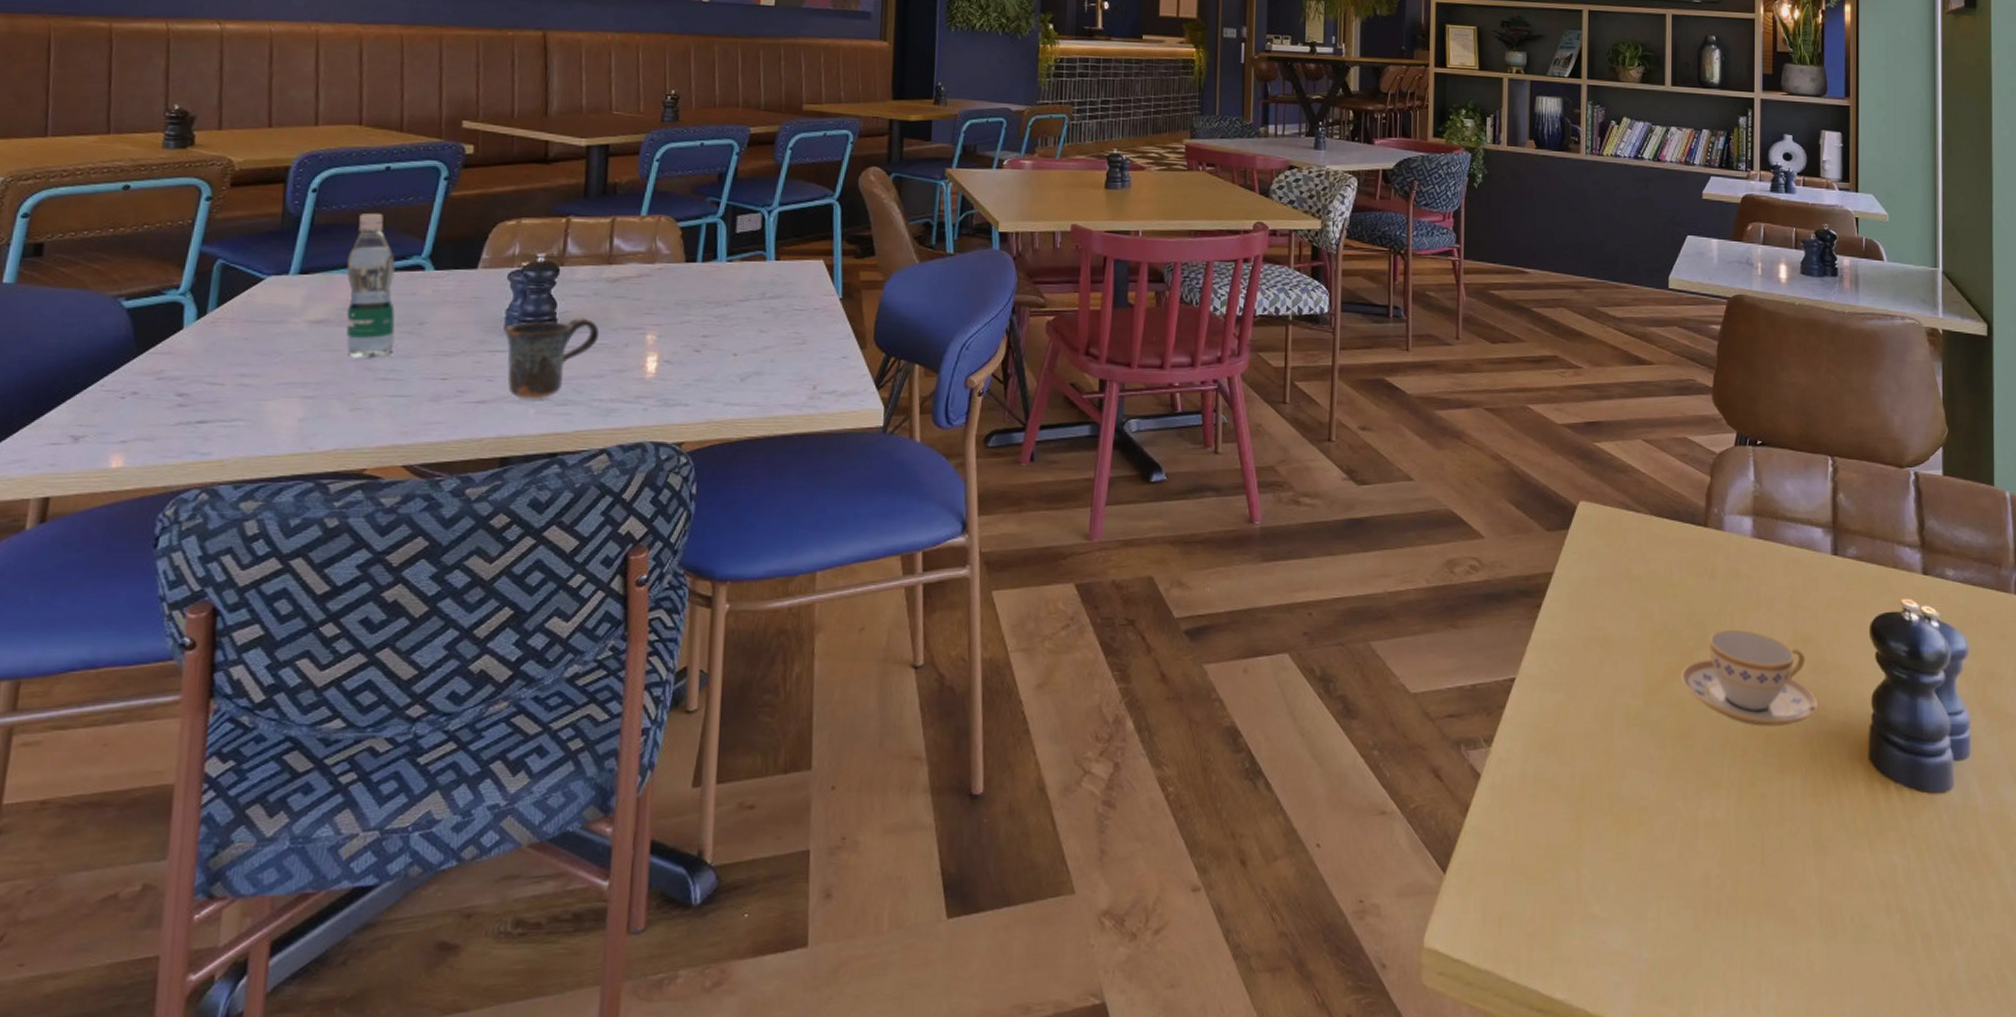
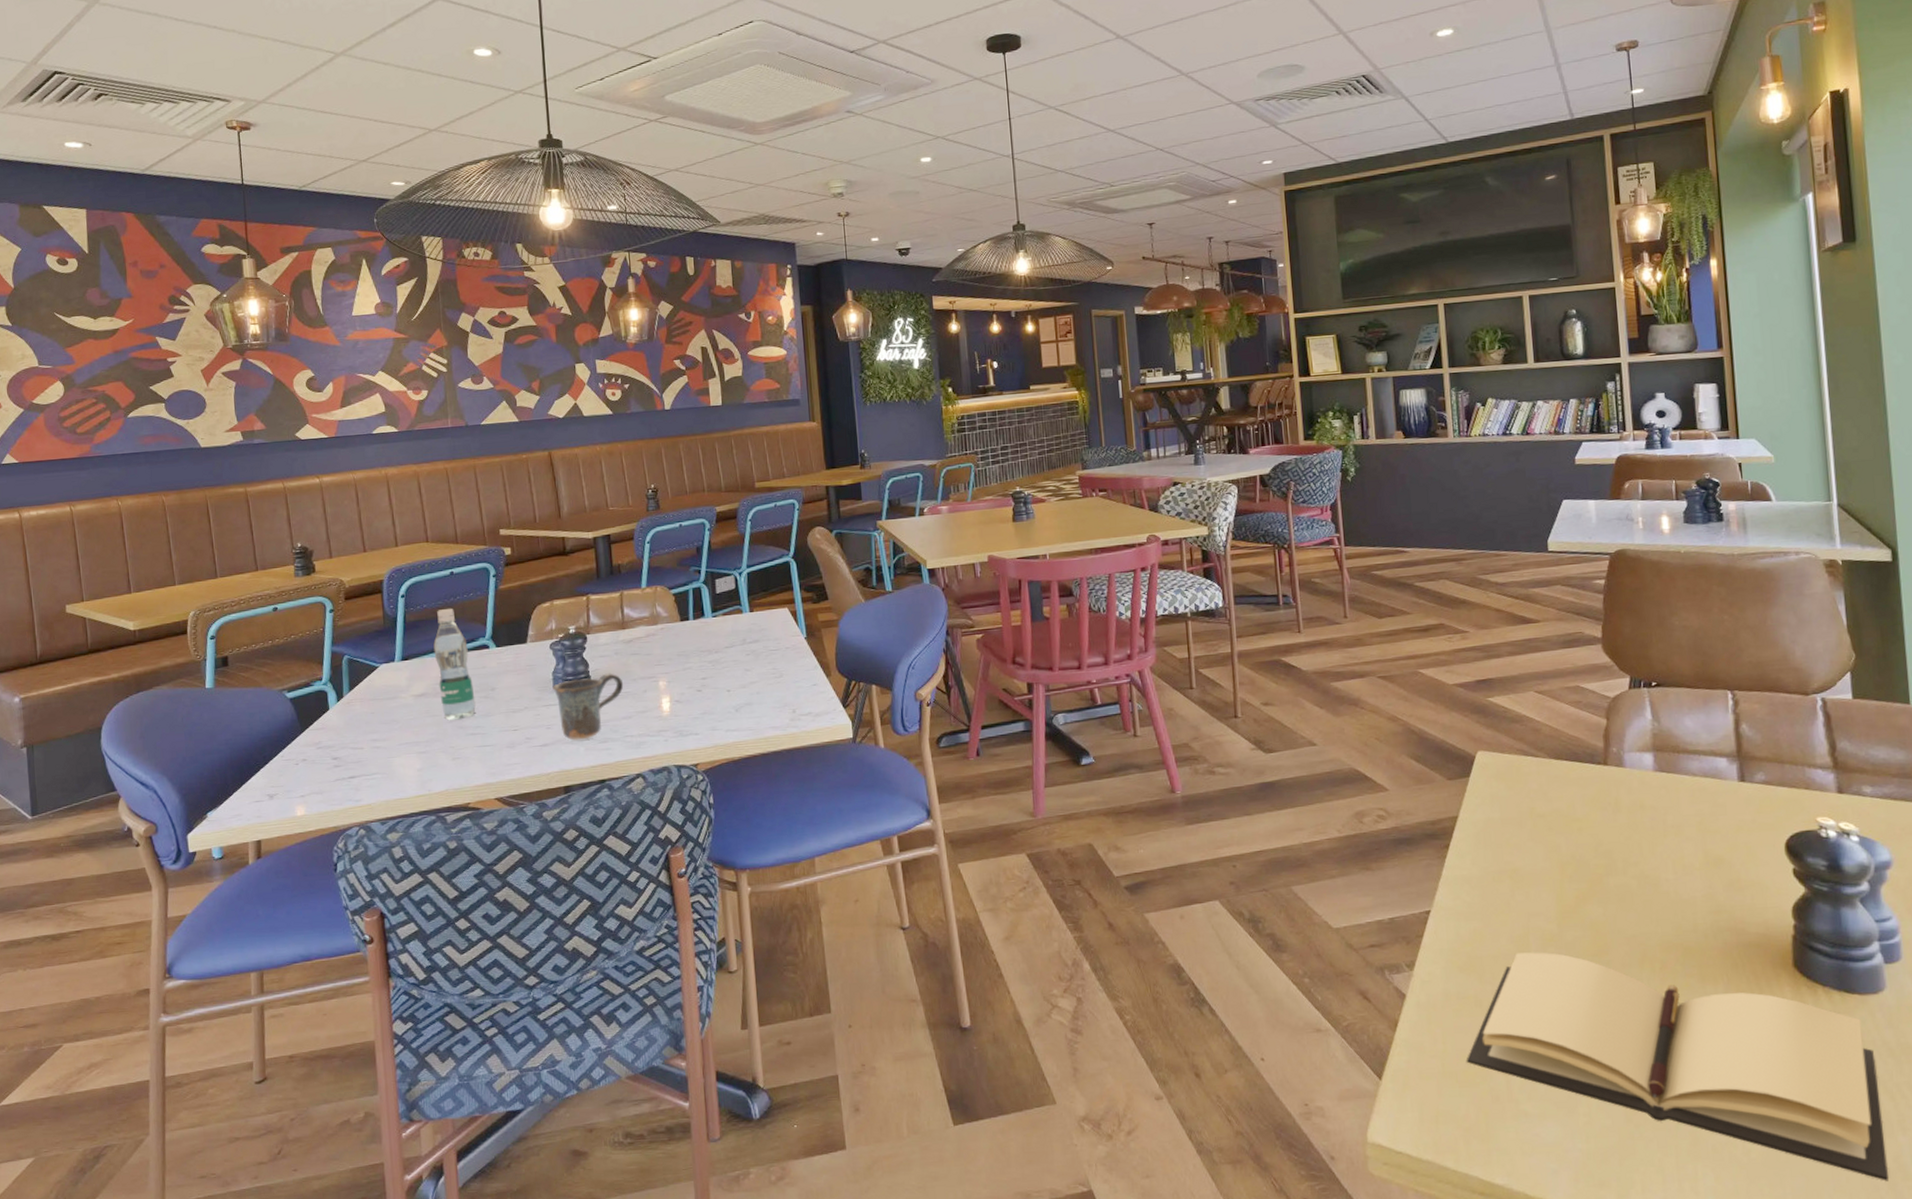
book: none [1537,731,1942,1000] -> present [1466,952,1888,1181]
teacup: present [1680,629,1818,726] -> none [1592,855,1736,941]

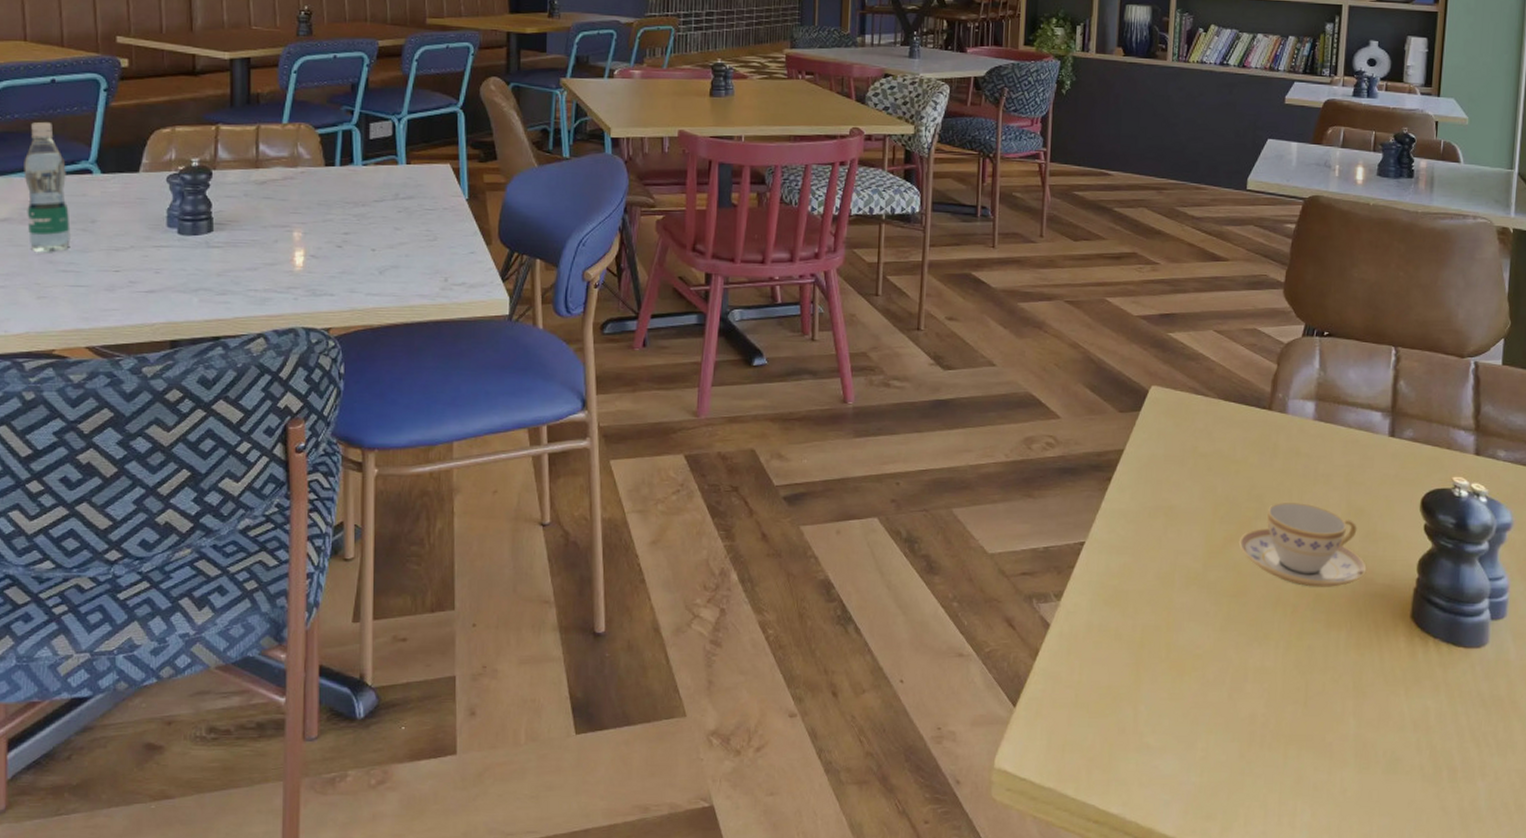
mug: present [552,673,624,741] -> none [166,216,252,290]
book: present [1466,952,1888,1181] -> none [1098,589,1469,822]
teacup: none [1592,855,1736,941] -> present [1238,502,1367,587]

